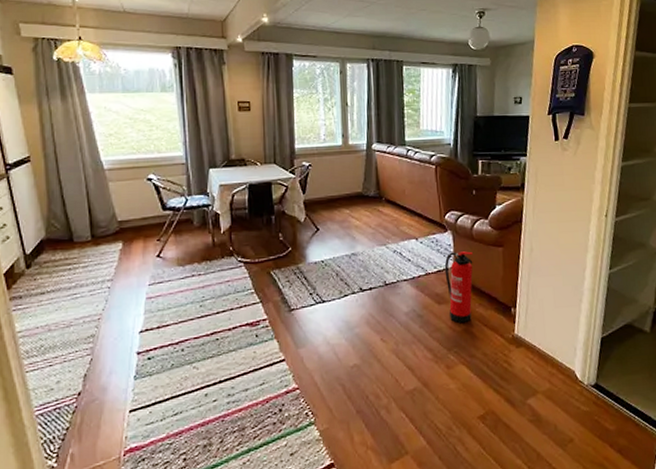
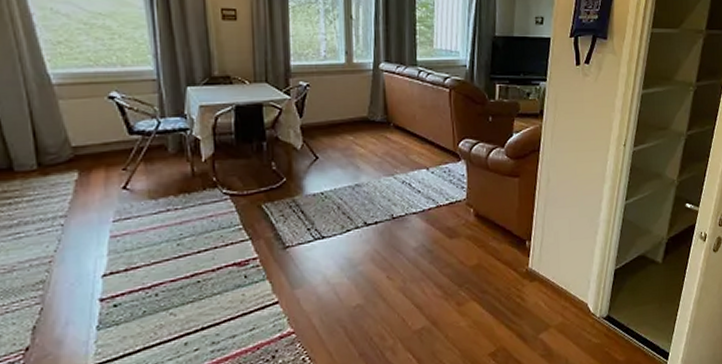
fire extinguisher: present [444,251,474,324] -> none [457,182,488,259]

